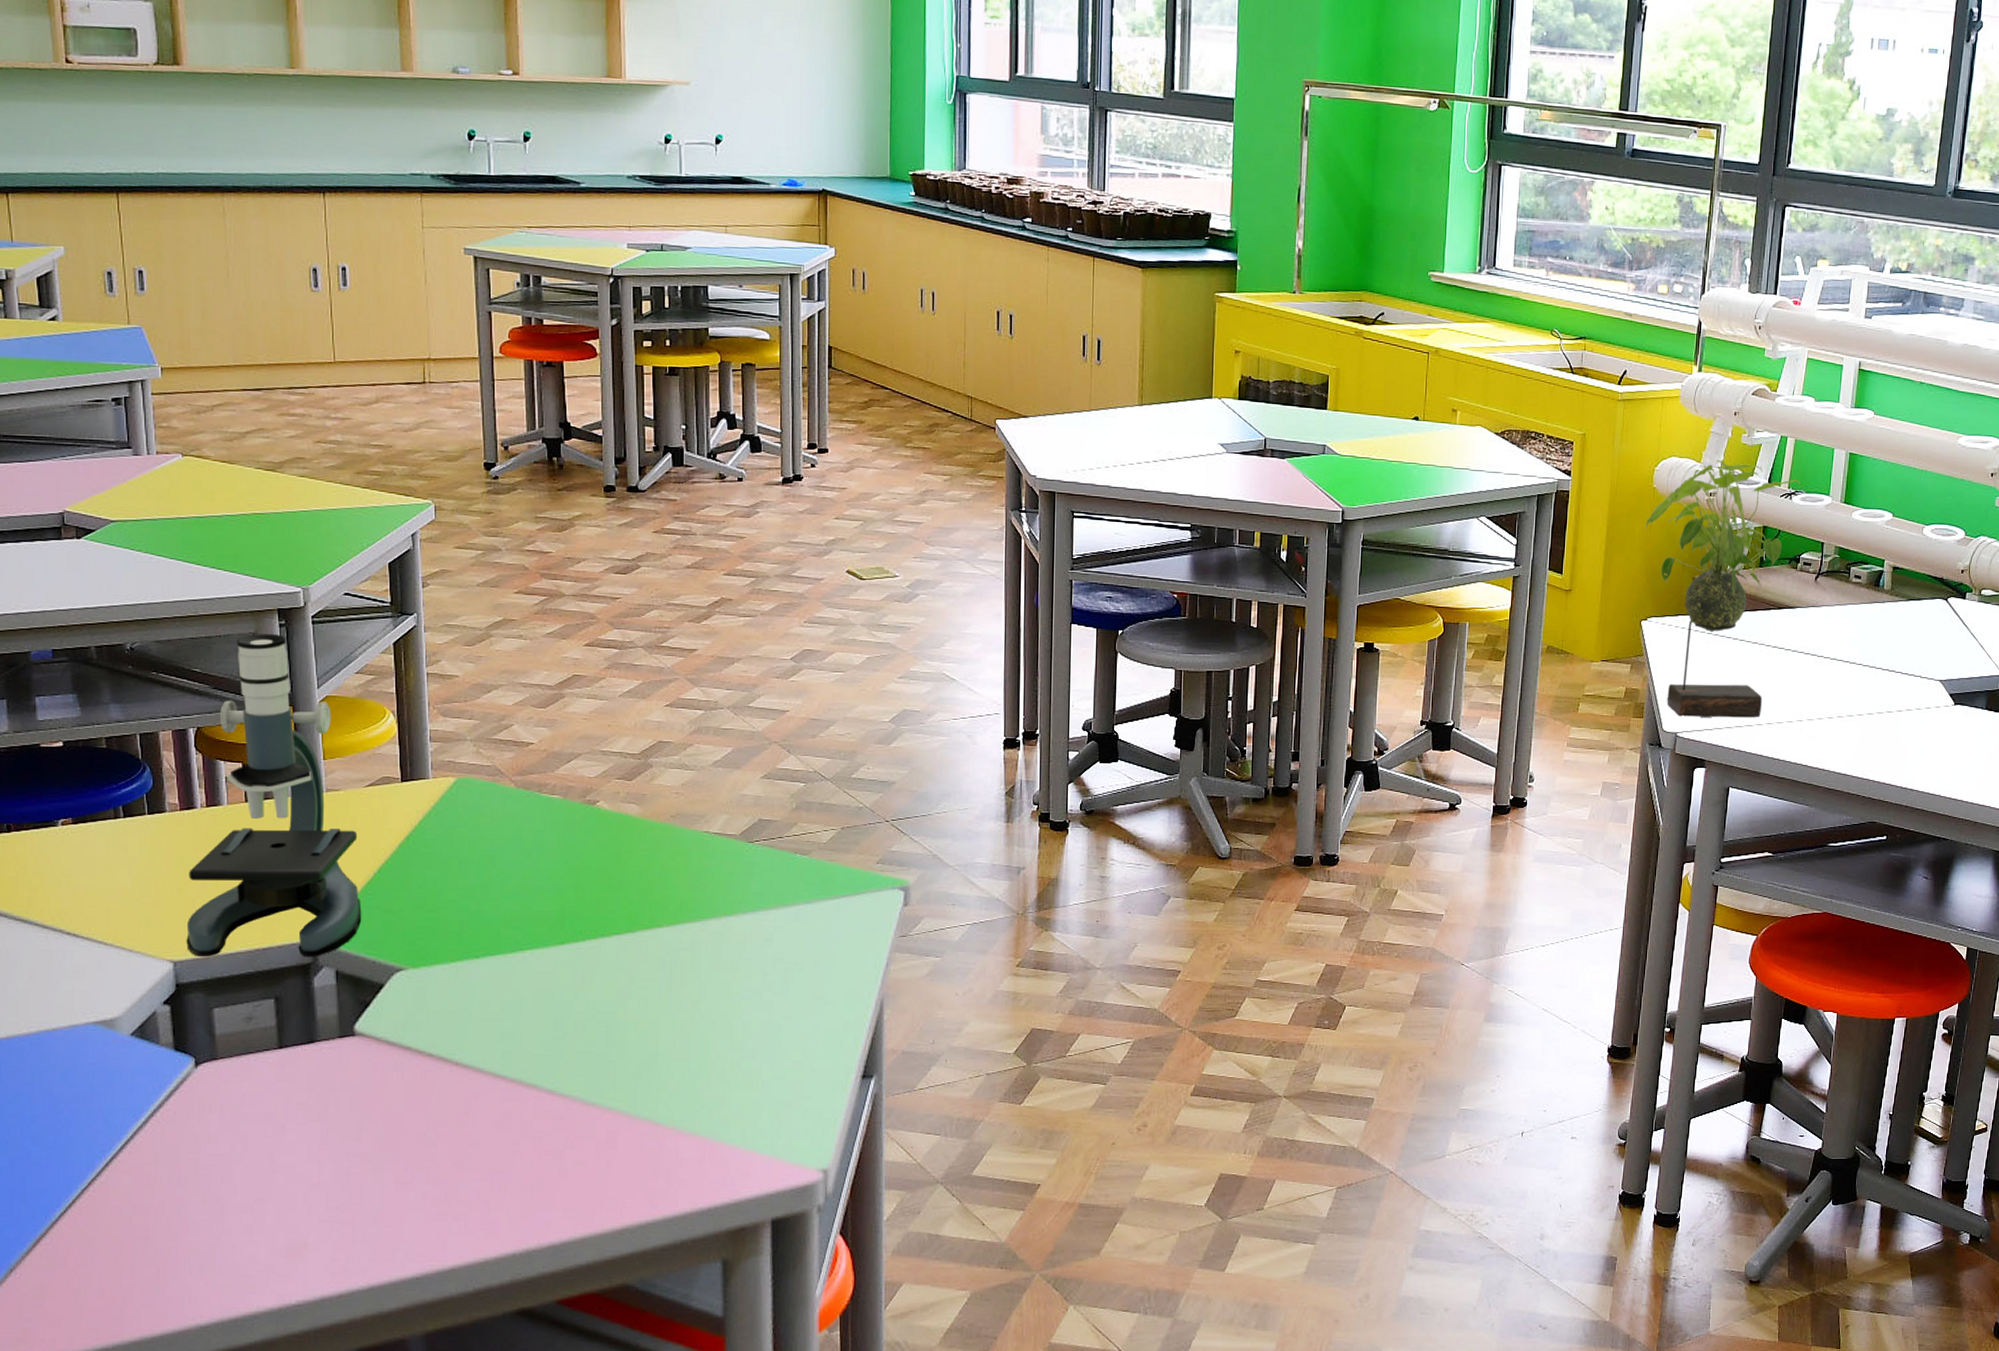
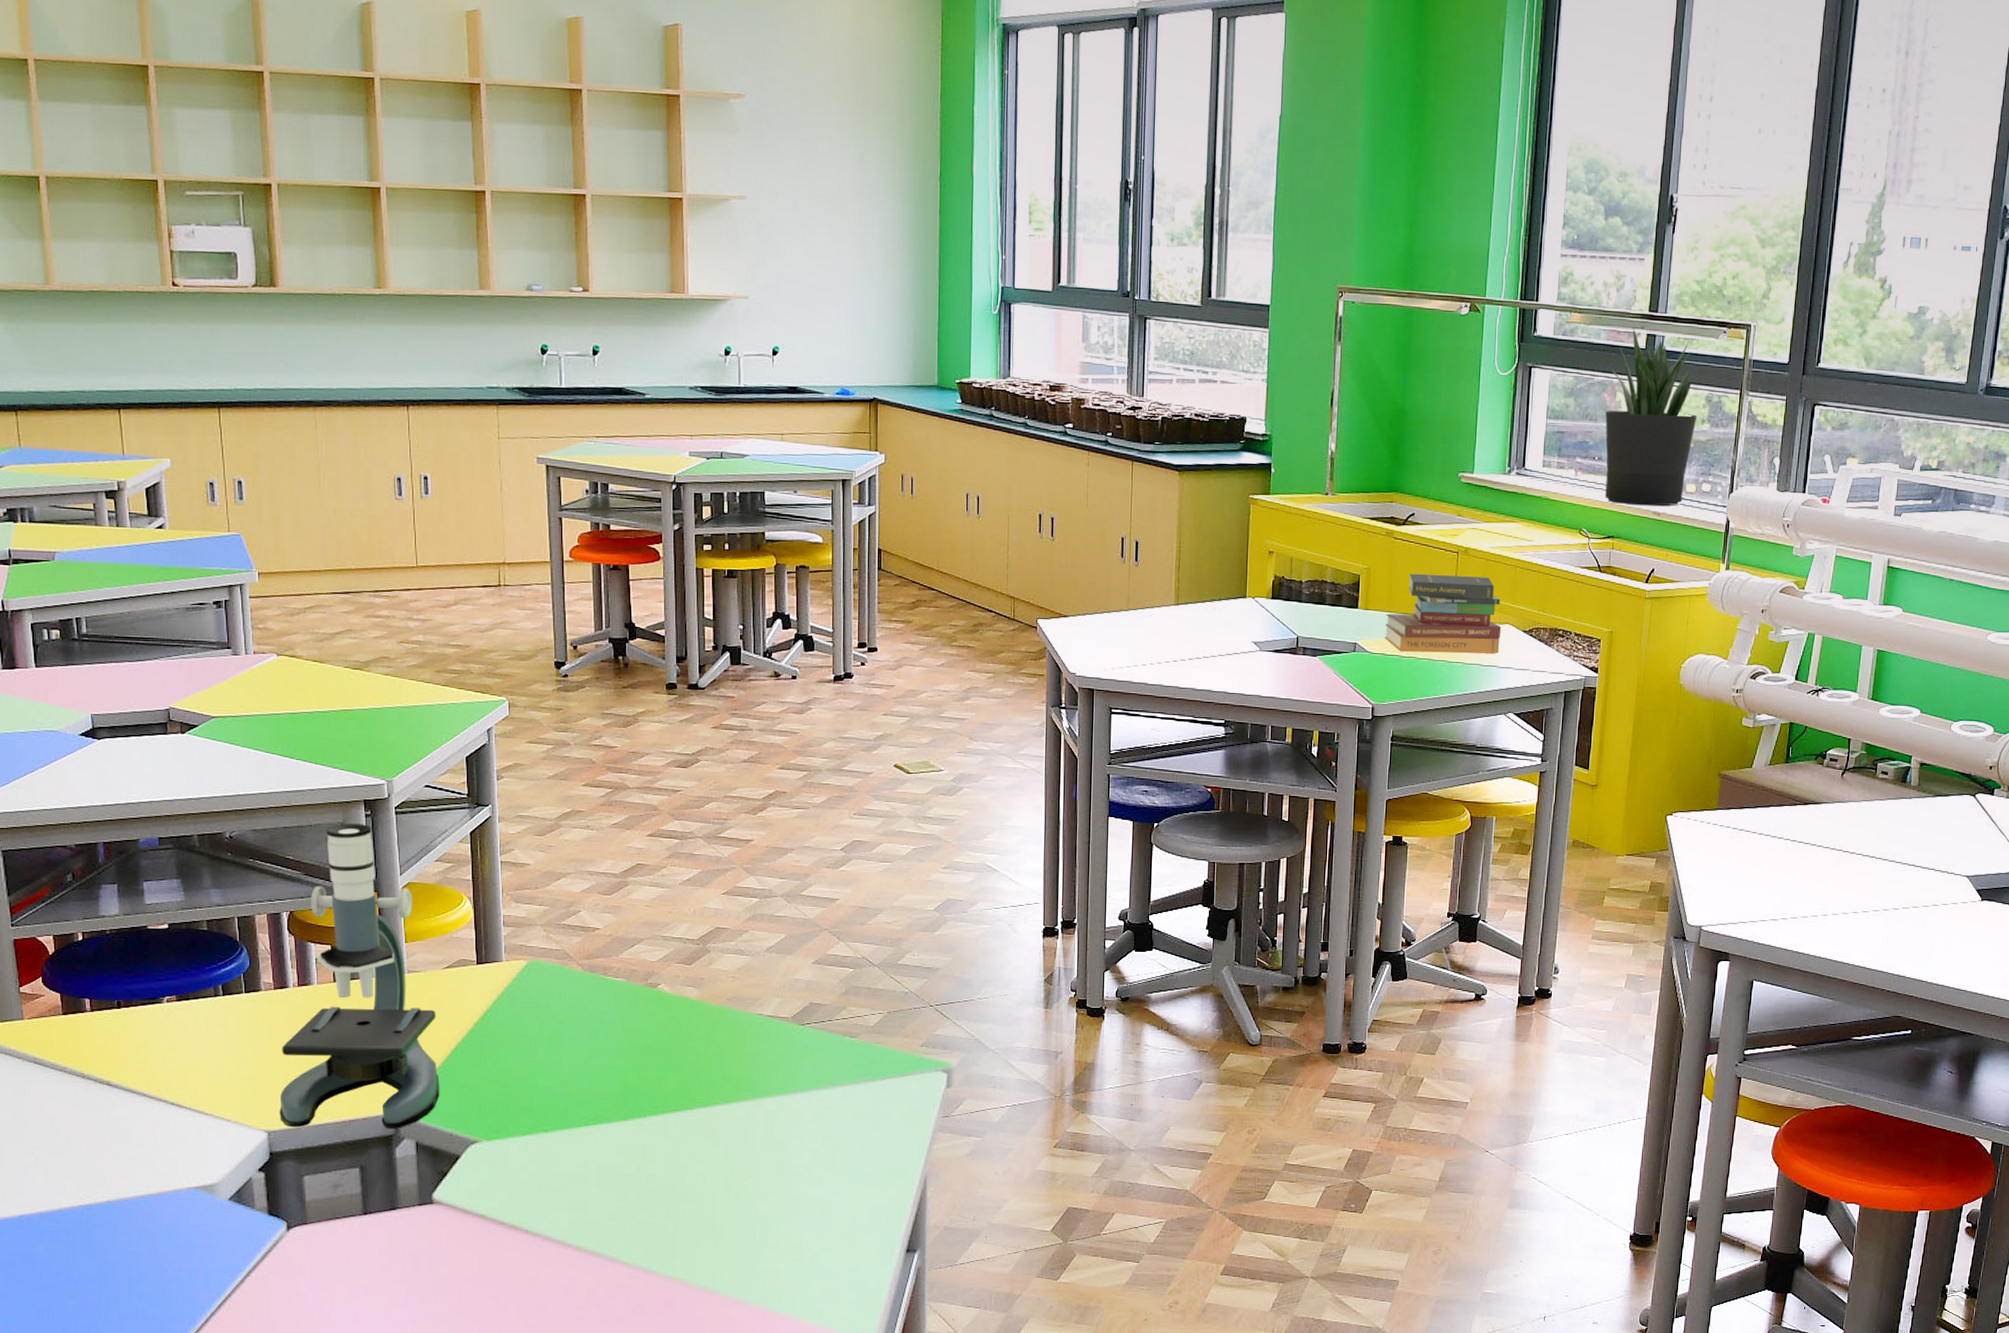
books: none [1354,374,1473,456] -> present [1384,573,1502,654]
planter: none [1576,126,1668,307] -> present [1605,328,1697,506]
plant: present [1645,459,1800,718] -> none [1671,656,1827,912]

